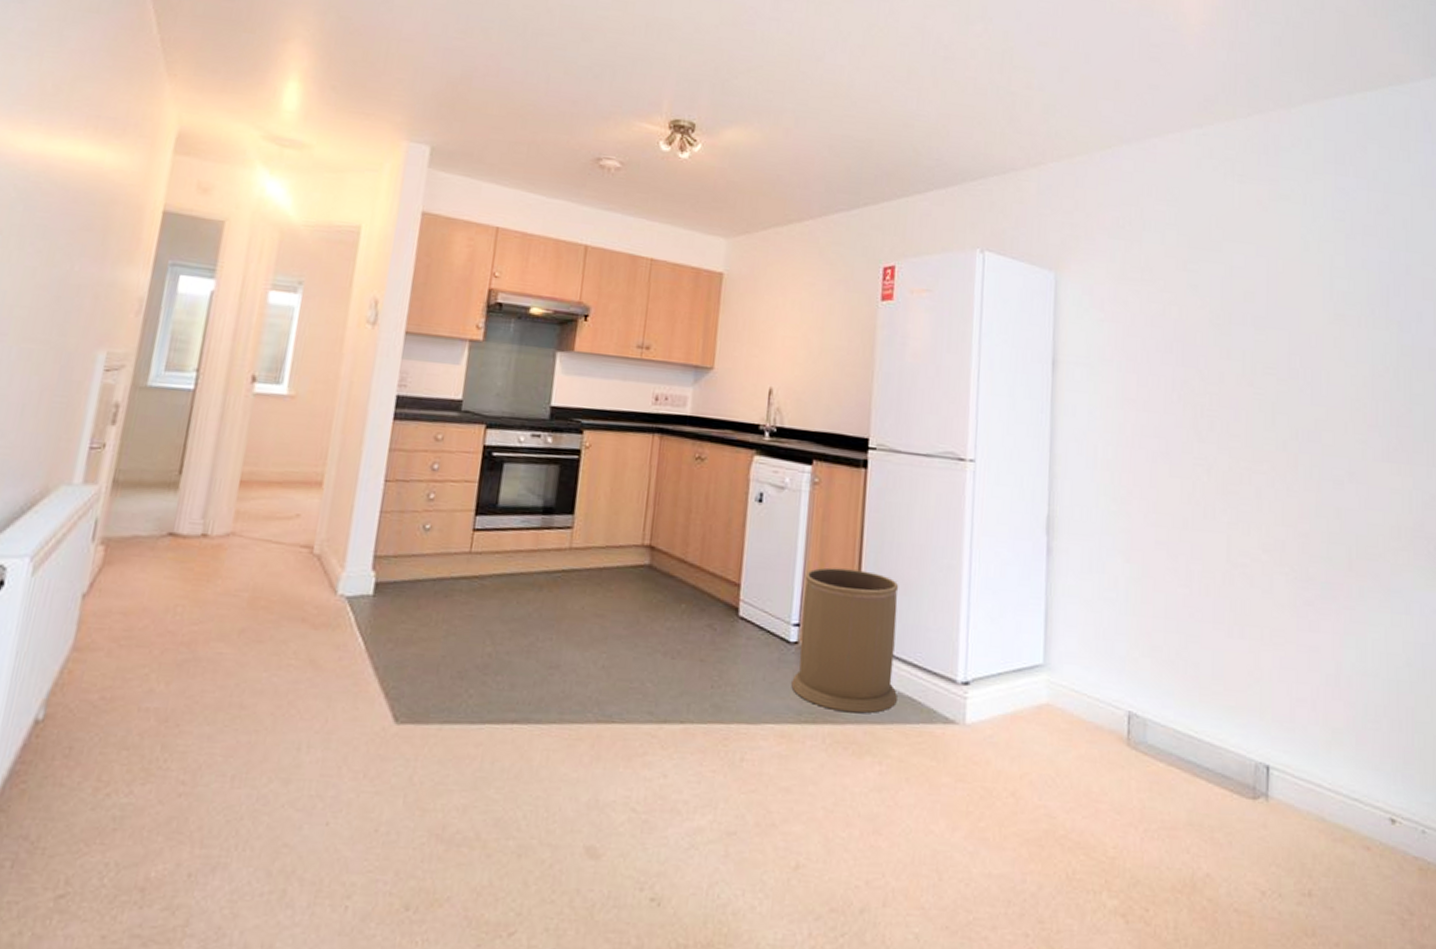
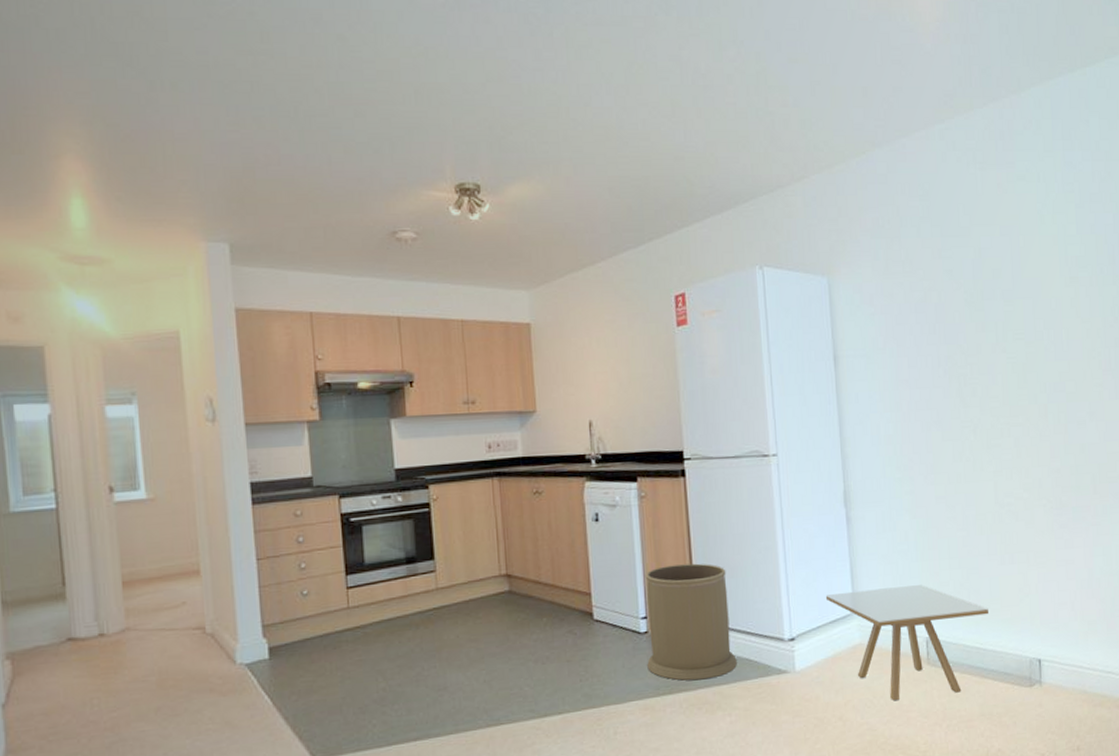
side table: none [1011,636,1208,789] -> present [825,585,988,701]

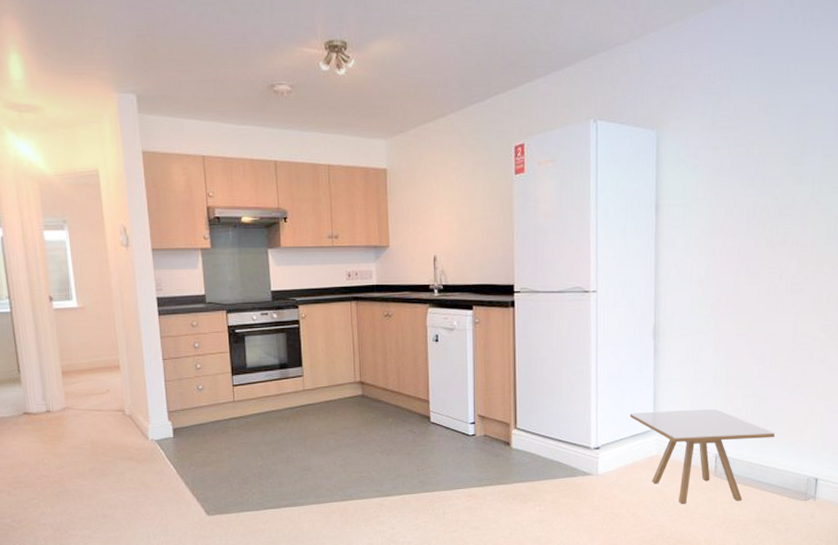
trash can: present [645,563,737,681] -> none [473,381,549,476]

